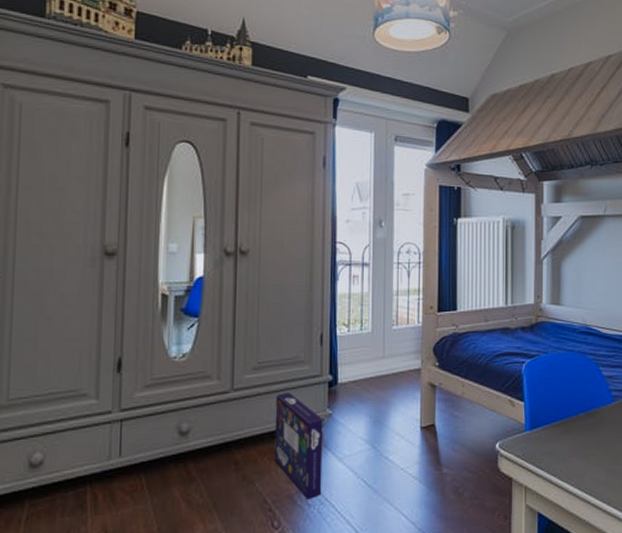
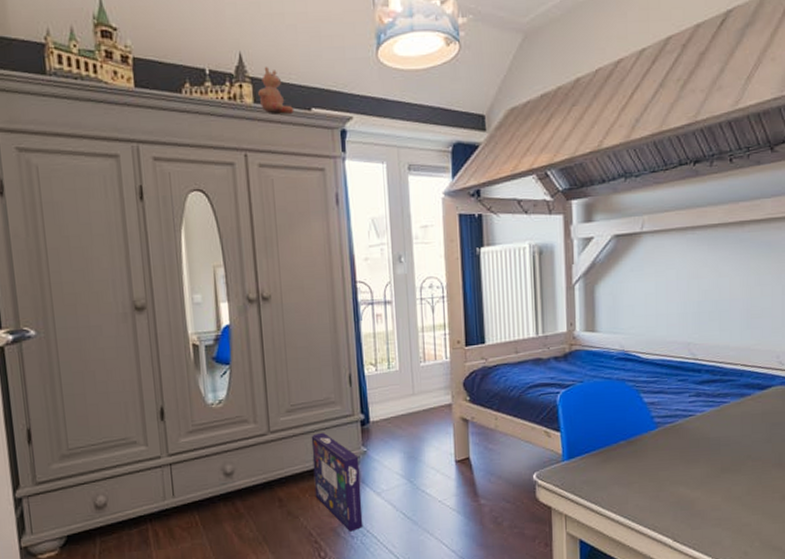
stuffed animal: none [256,34,291,80] -> present [257,67,294,115]

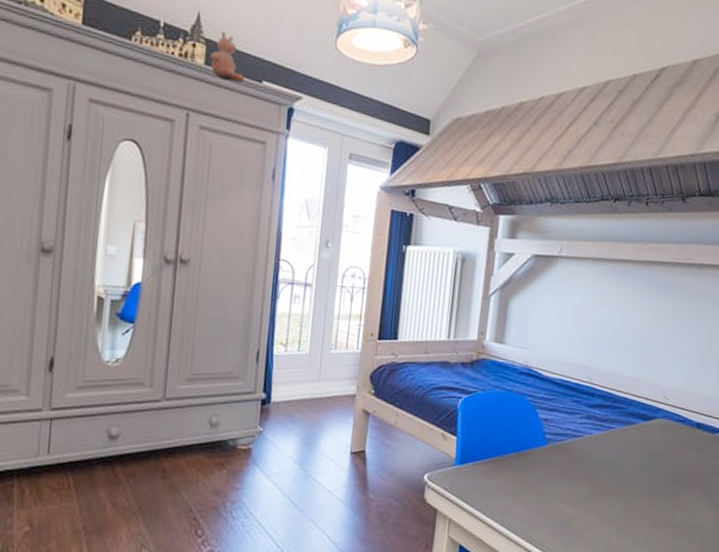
toy box: present [311,432,363,532] -> none [202,406,254,512]

